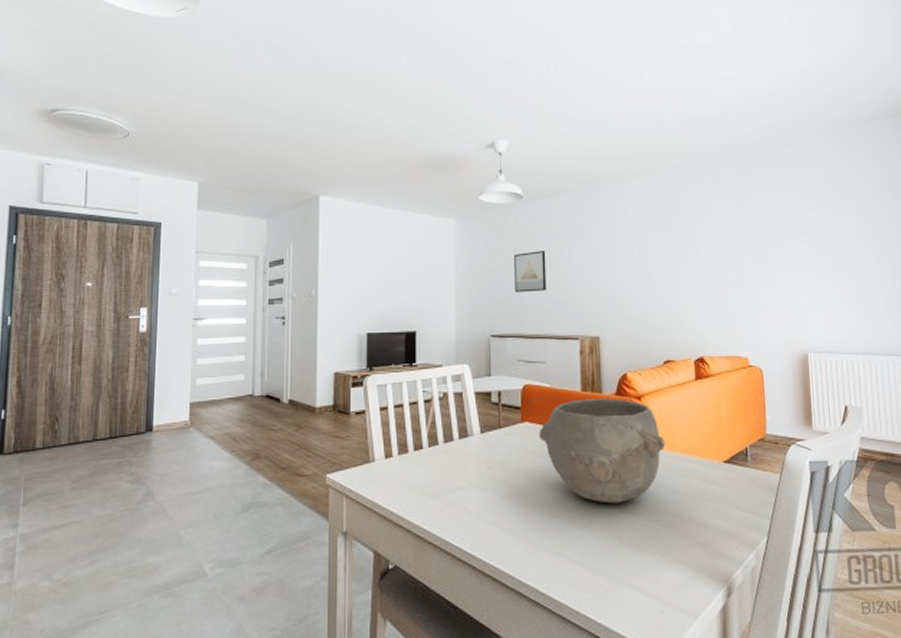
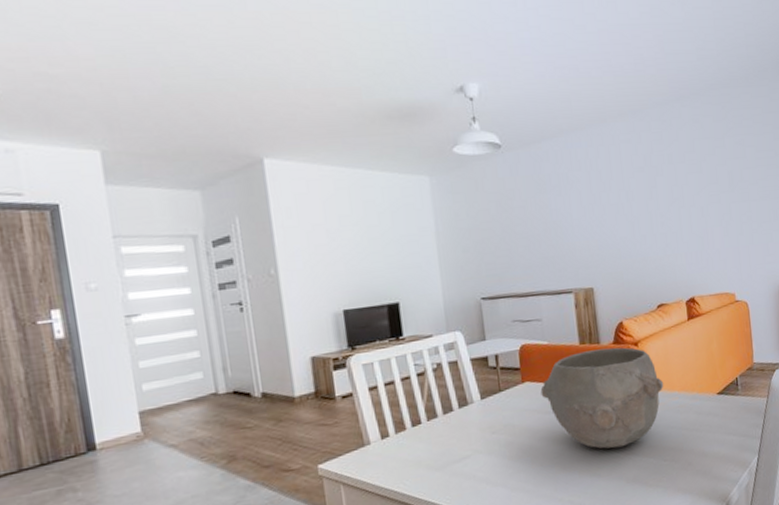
wall art: present [514,251,547,293] -> none [497,203,536,251]

